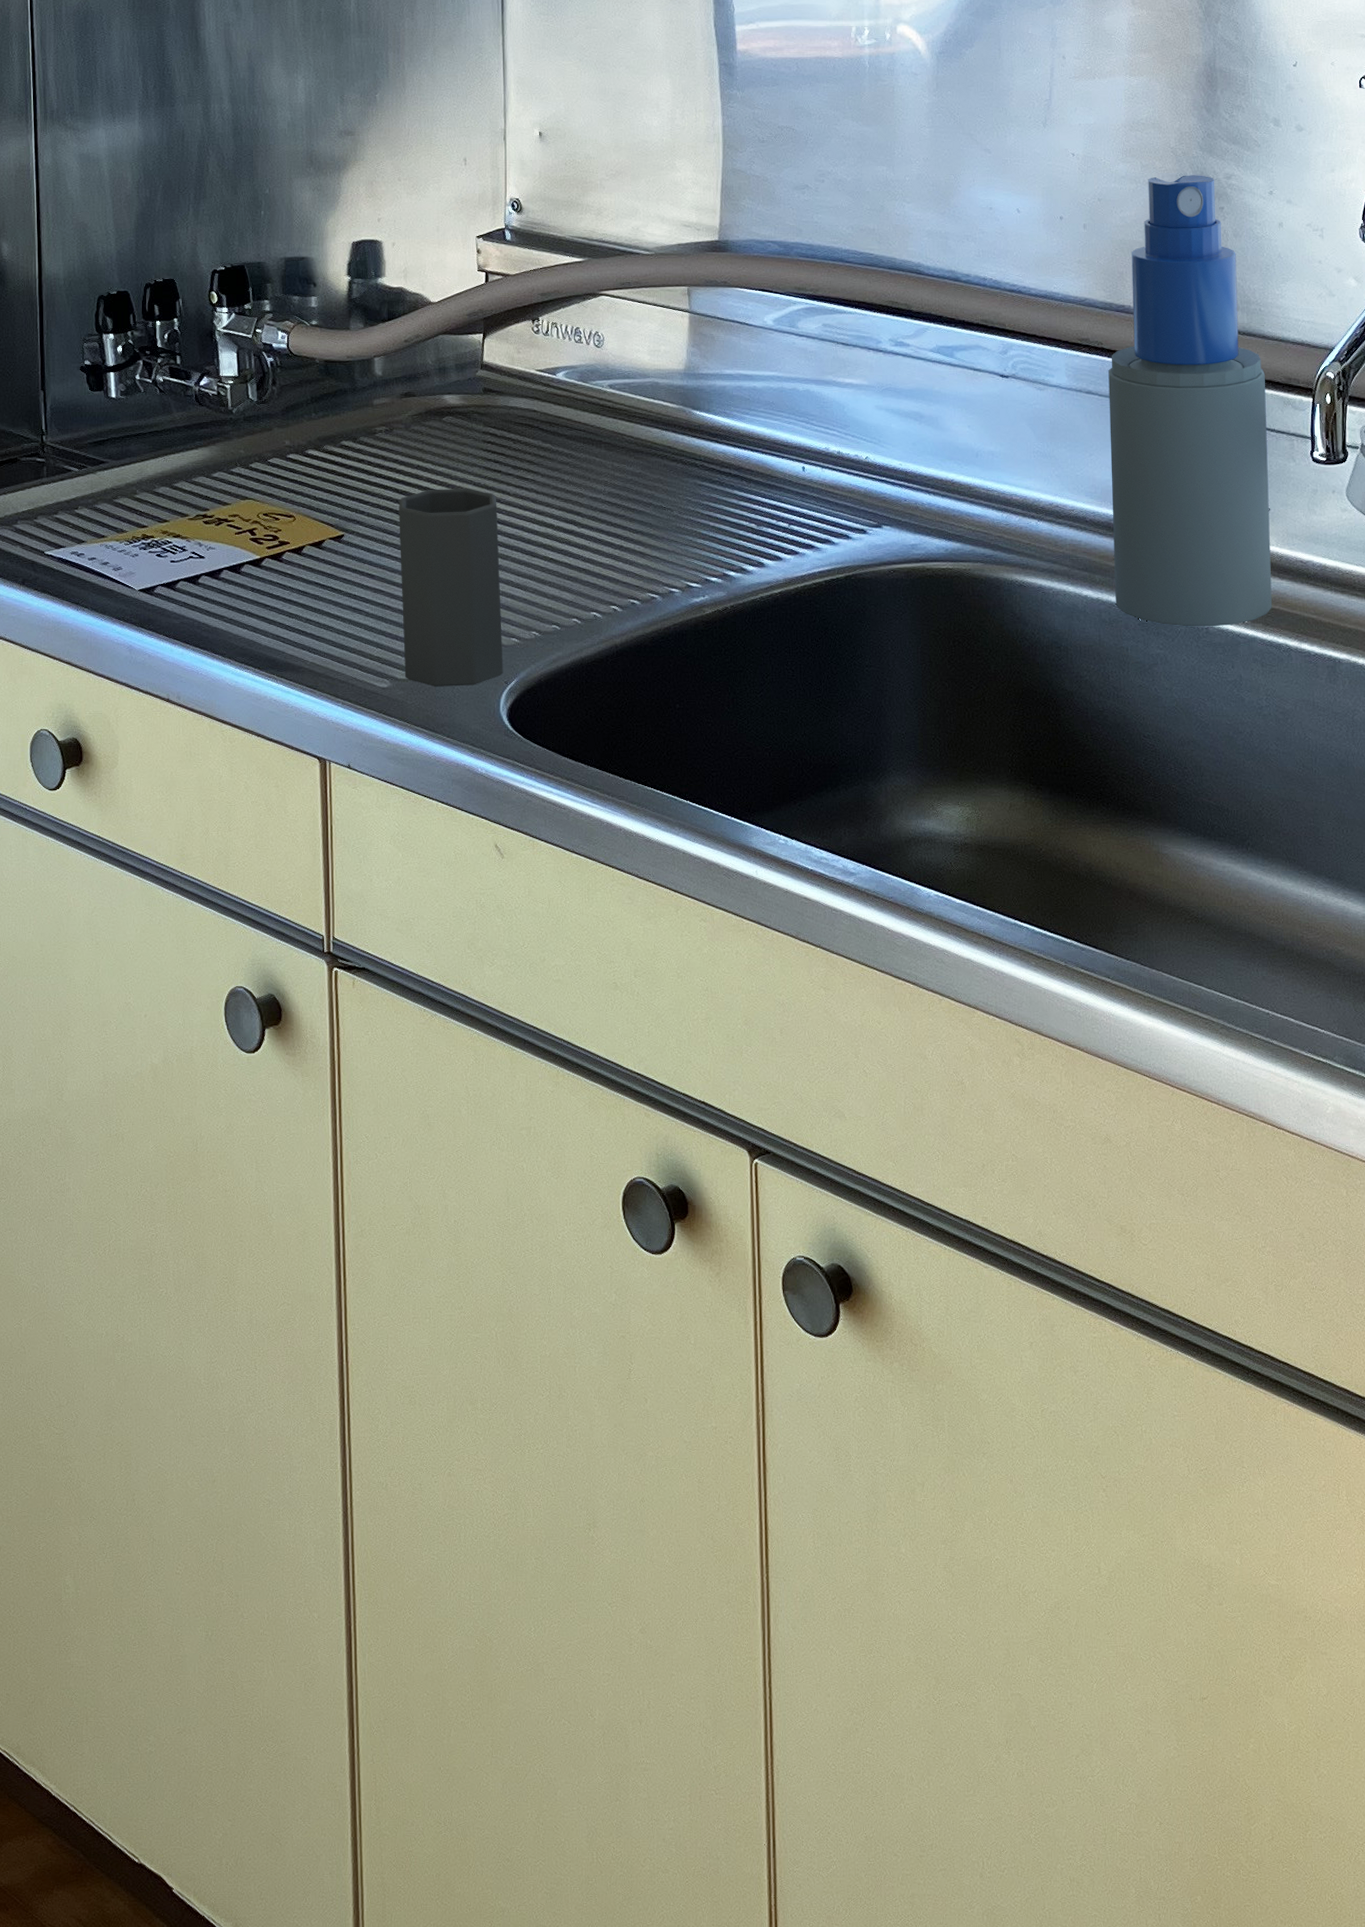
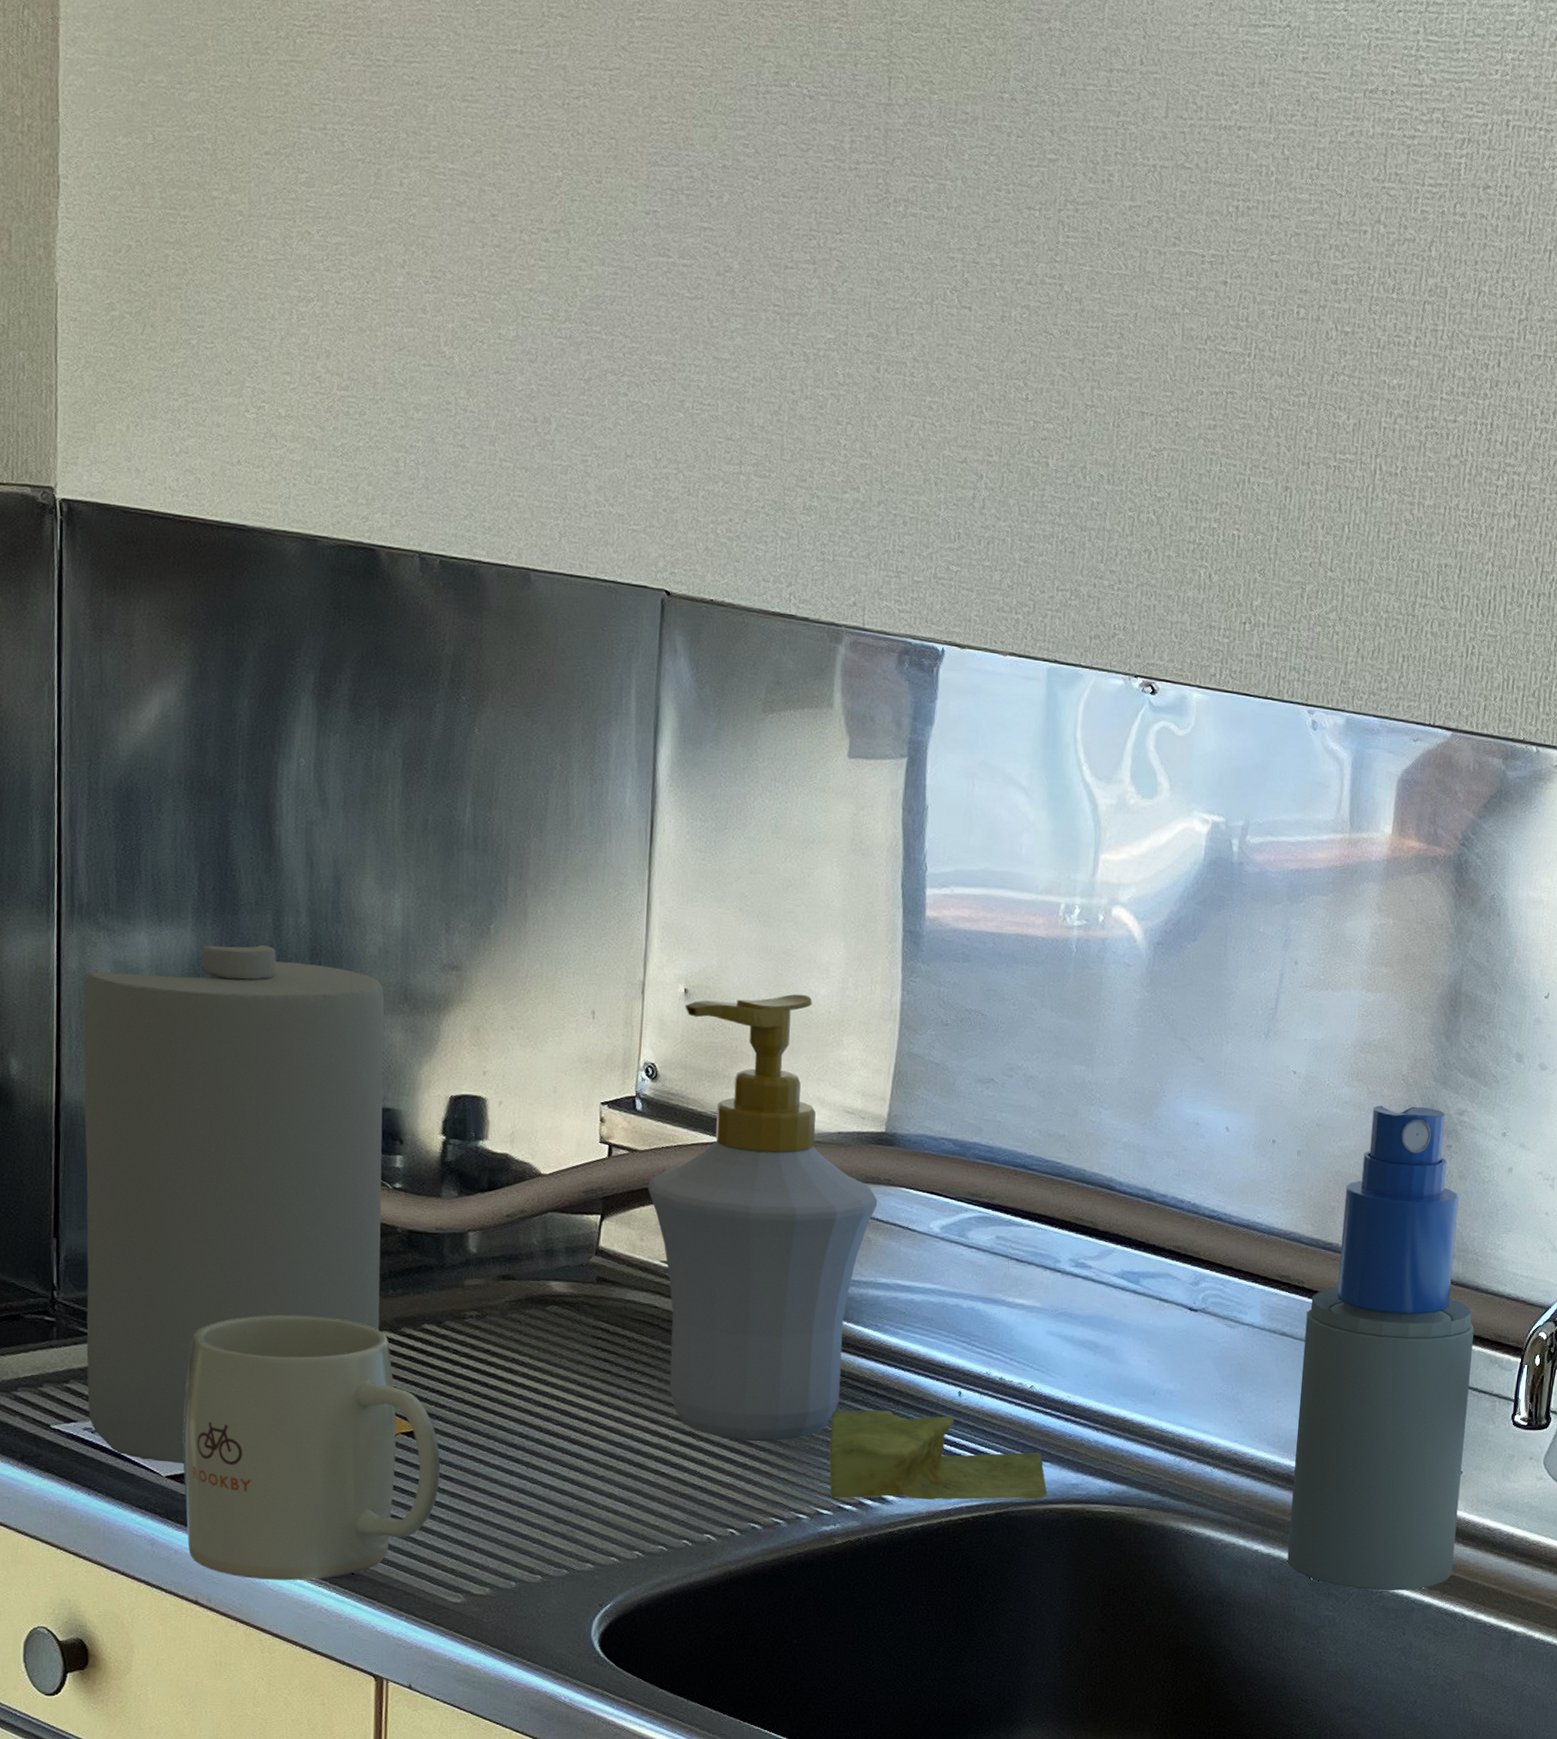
paper towel holder: none [57,130,305,578] -> present [83,945,385,1463]
mug: none [150,441,364,676] -> present [182,1315,441,1581]
cup: present [399,489,504,687] -> none [482,1386,604,1606]
soap bottle: none [521,127,717,525] -> present [648,994,878,1442]
sponge: none [693,489,890,572] -> present [829,1409,1047,1500]

